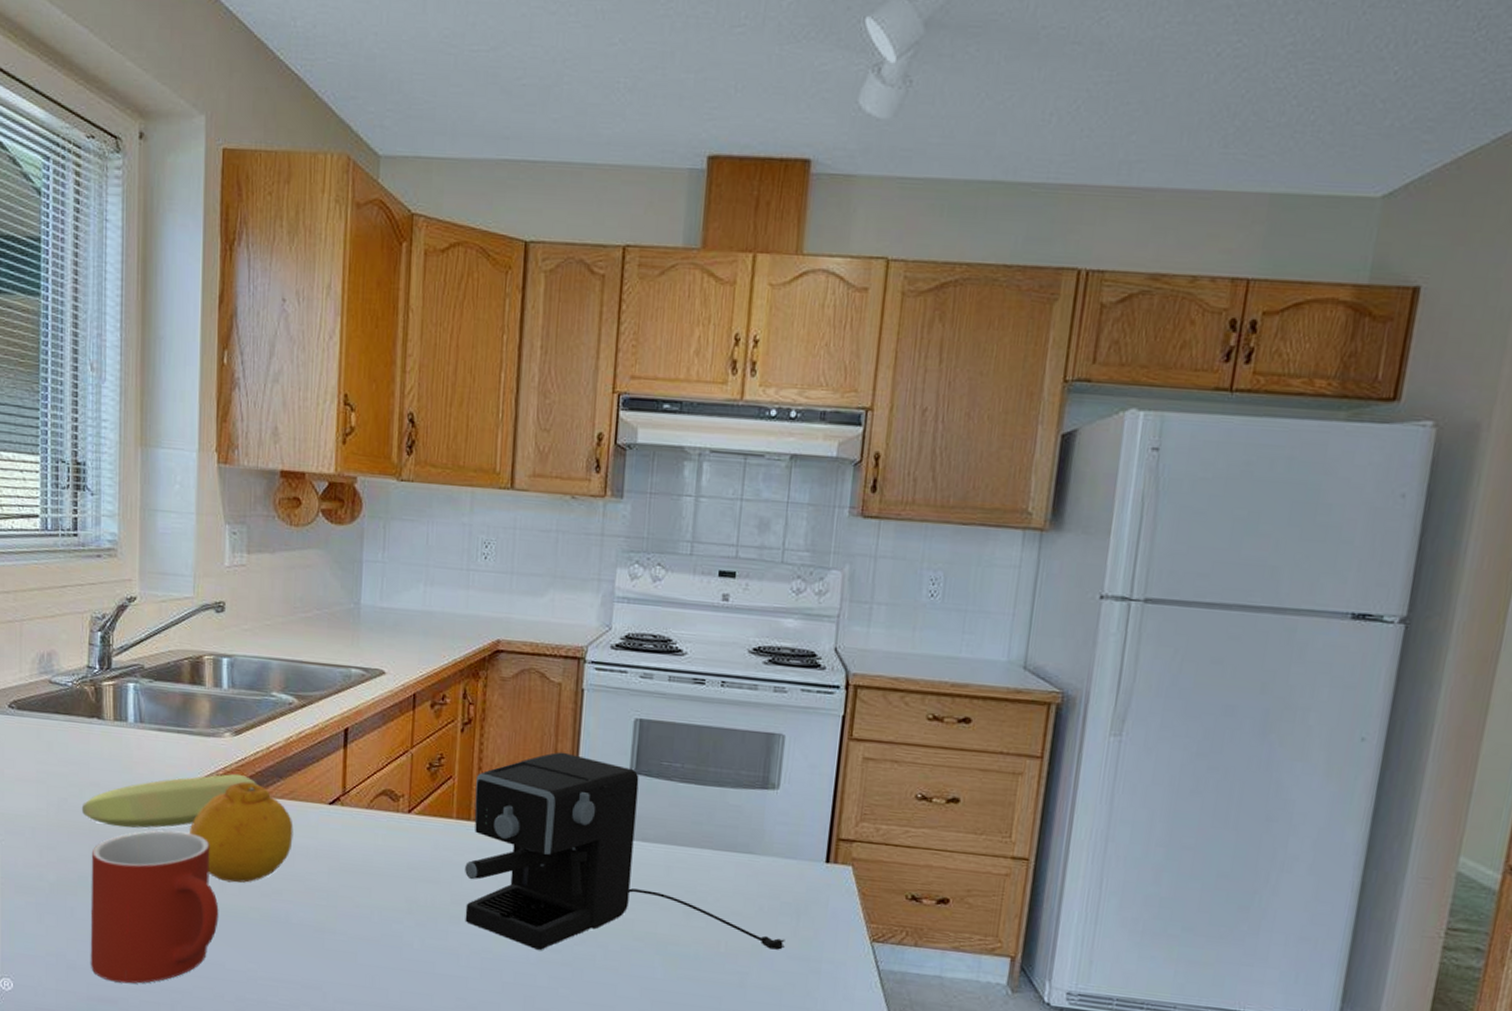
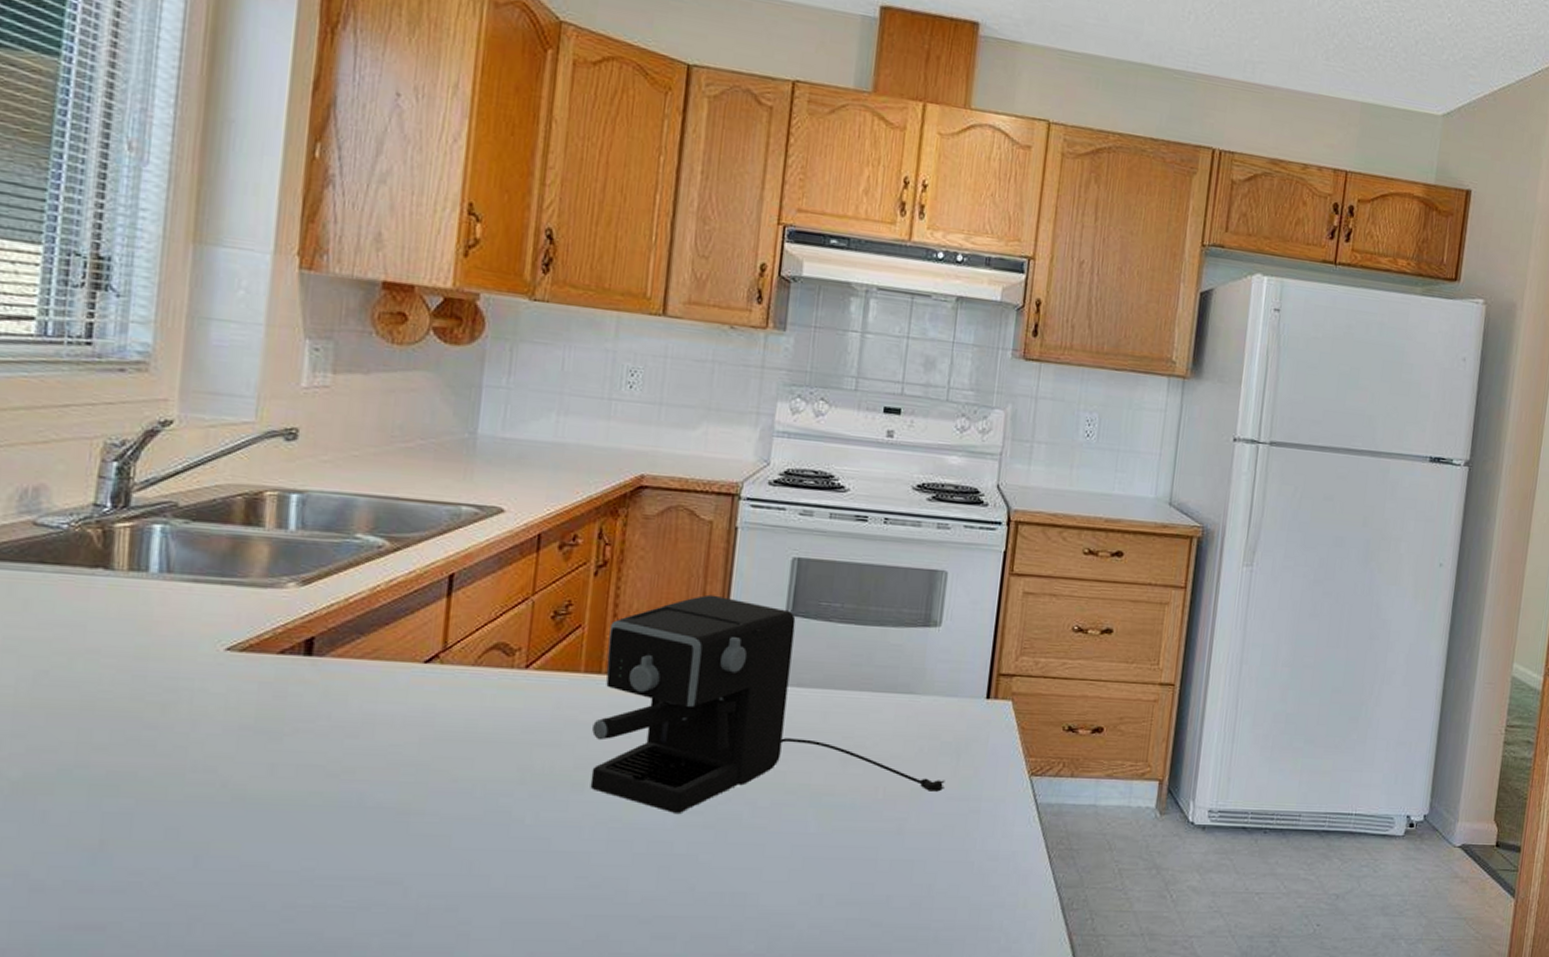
banana: present [81,773,259,829] -> none [69,631,331,704]
mug: present [90,830,219,984] -> none [66,704,266,903]
fruit: present [189,781,293,883] -> none [228,640,376,764]

